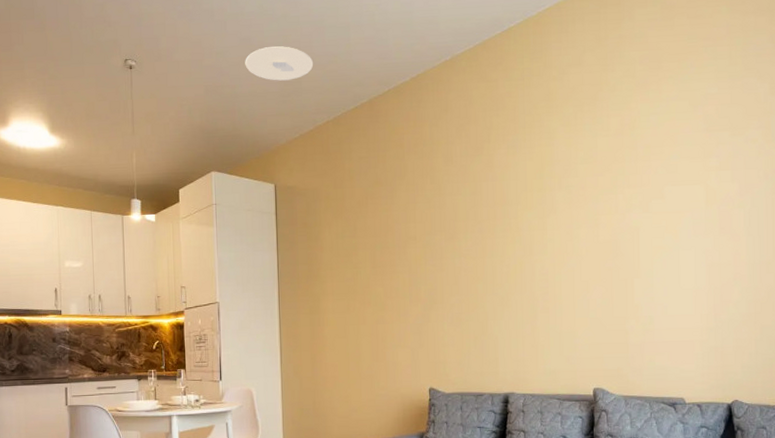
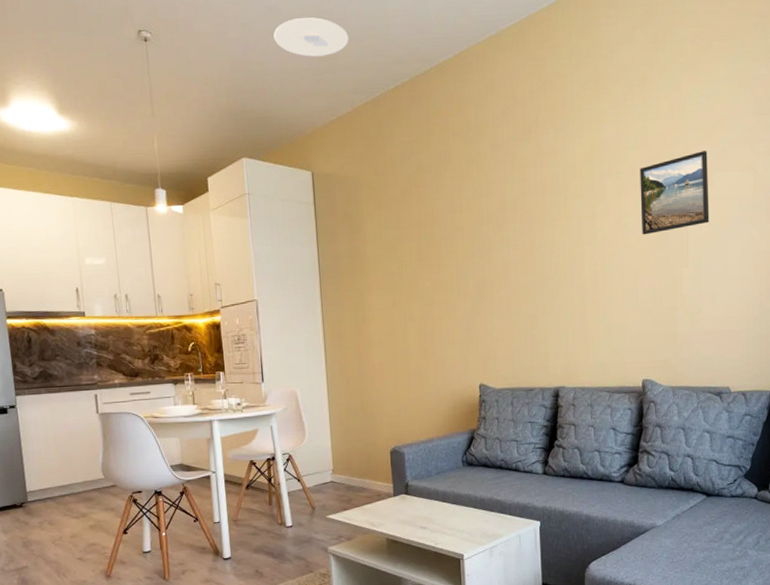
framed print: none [590,166,661,246] -> present [640,151,709,235]

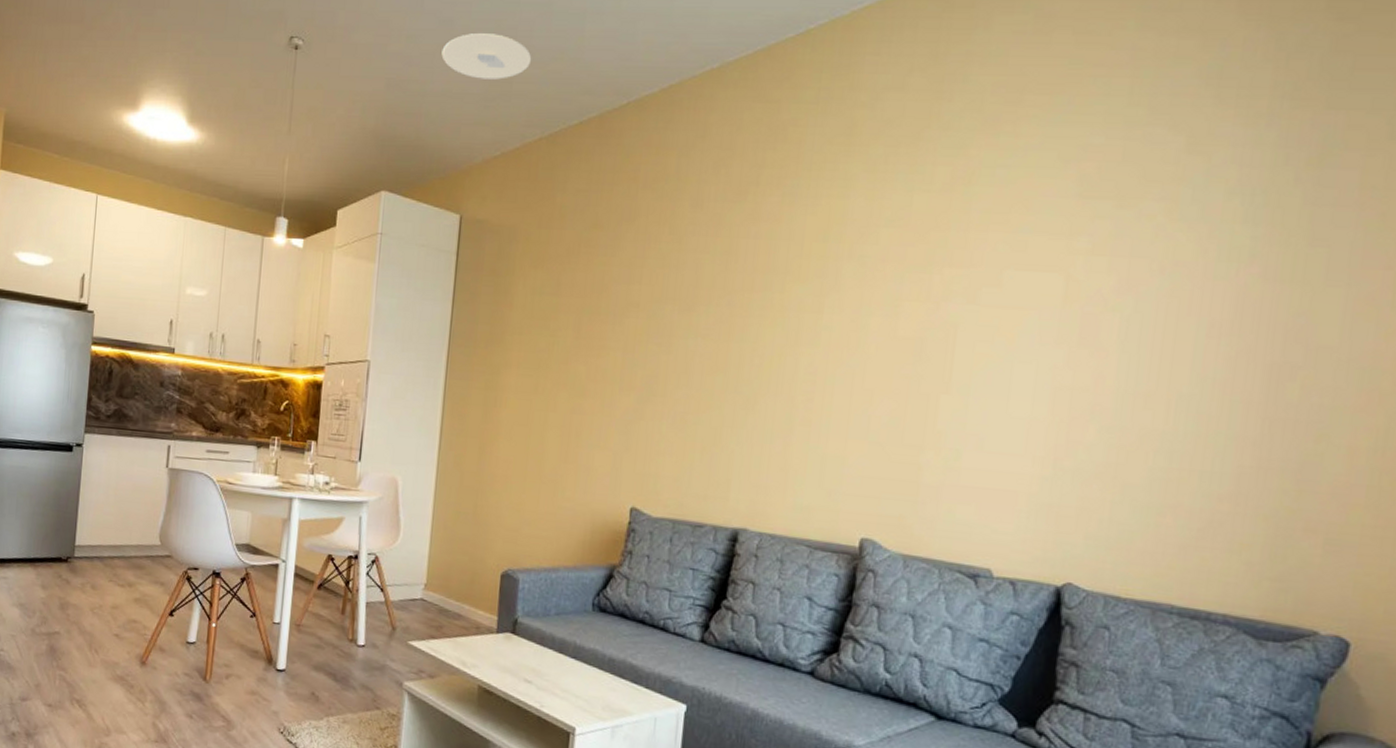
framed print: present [640,151,709,235] -> none [887,239,999,343]

